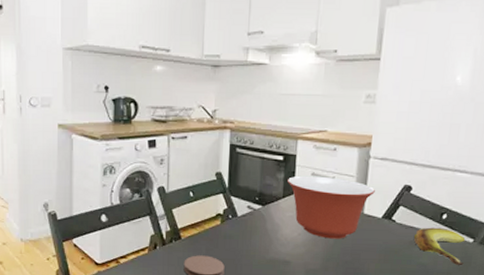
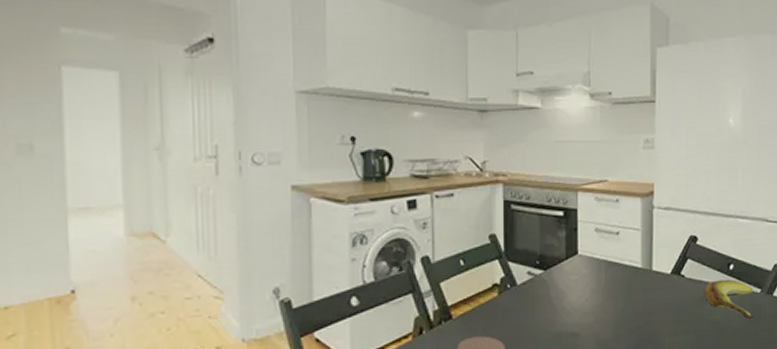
mixing bowl: present [288,175,375,239] -> none [570,231,662,302]

